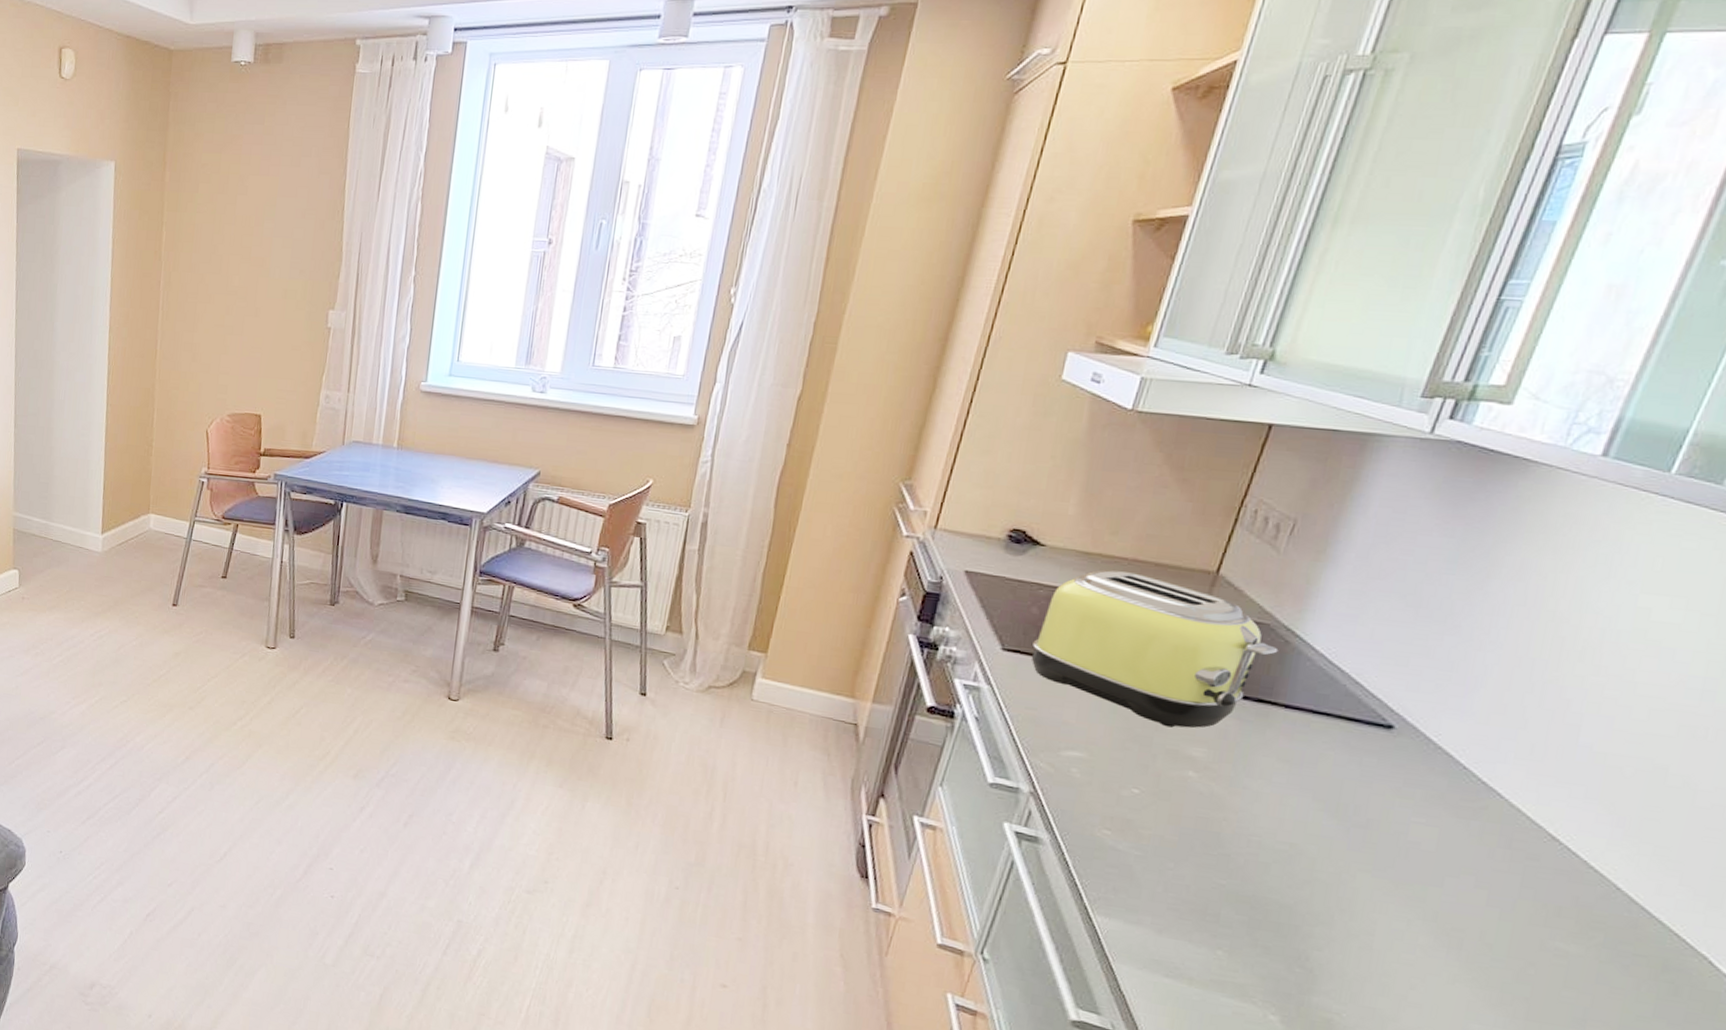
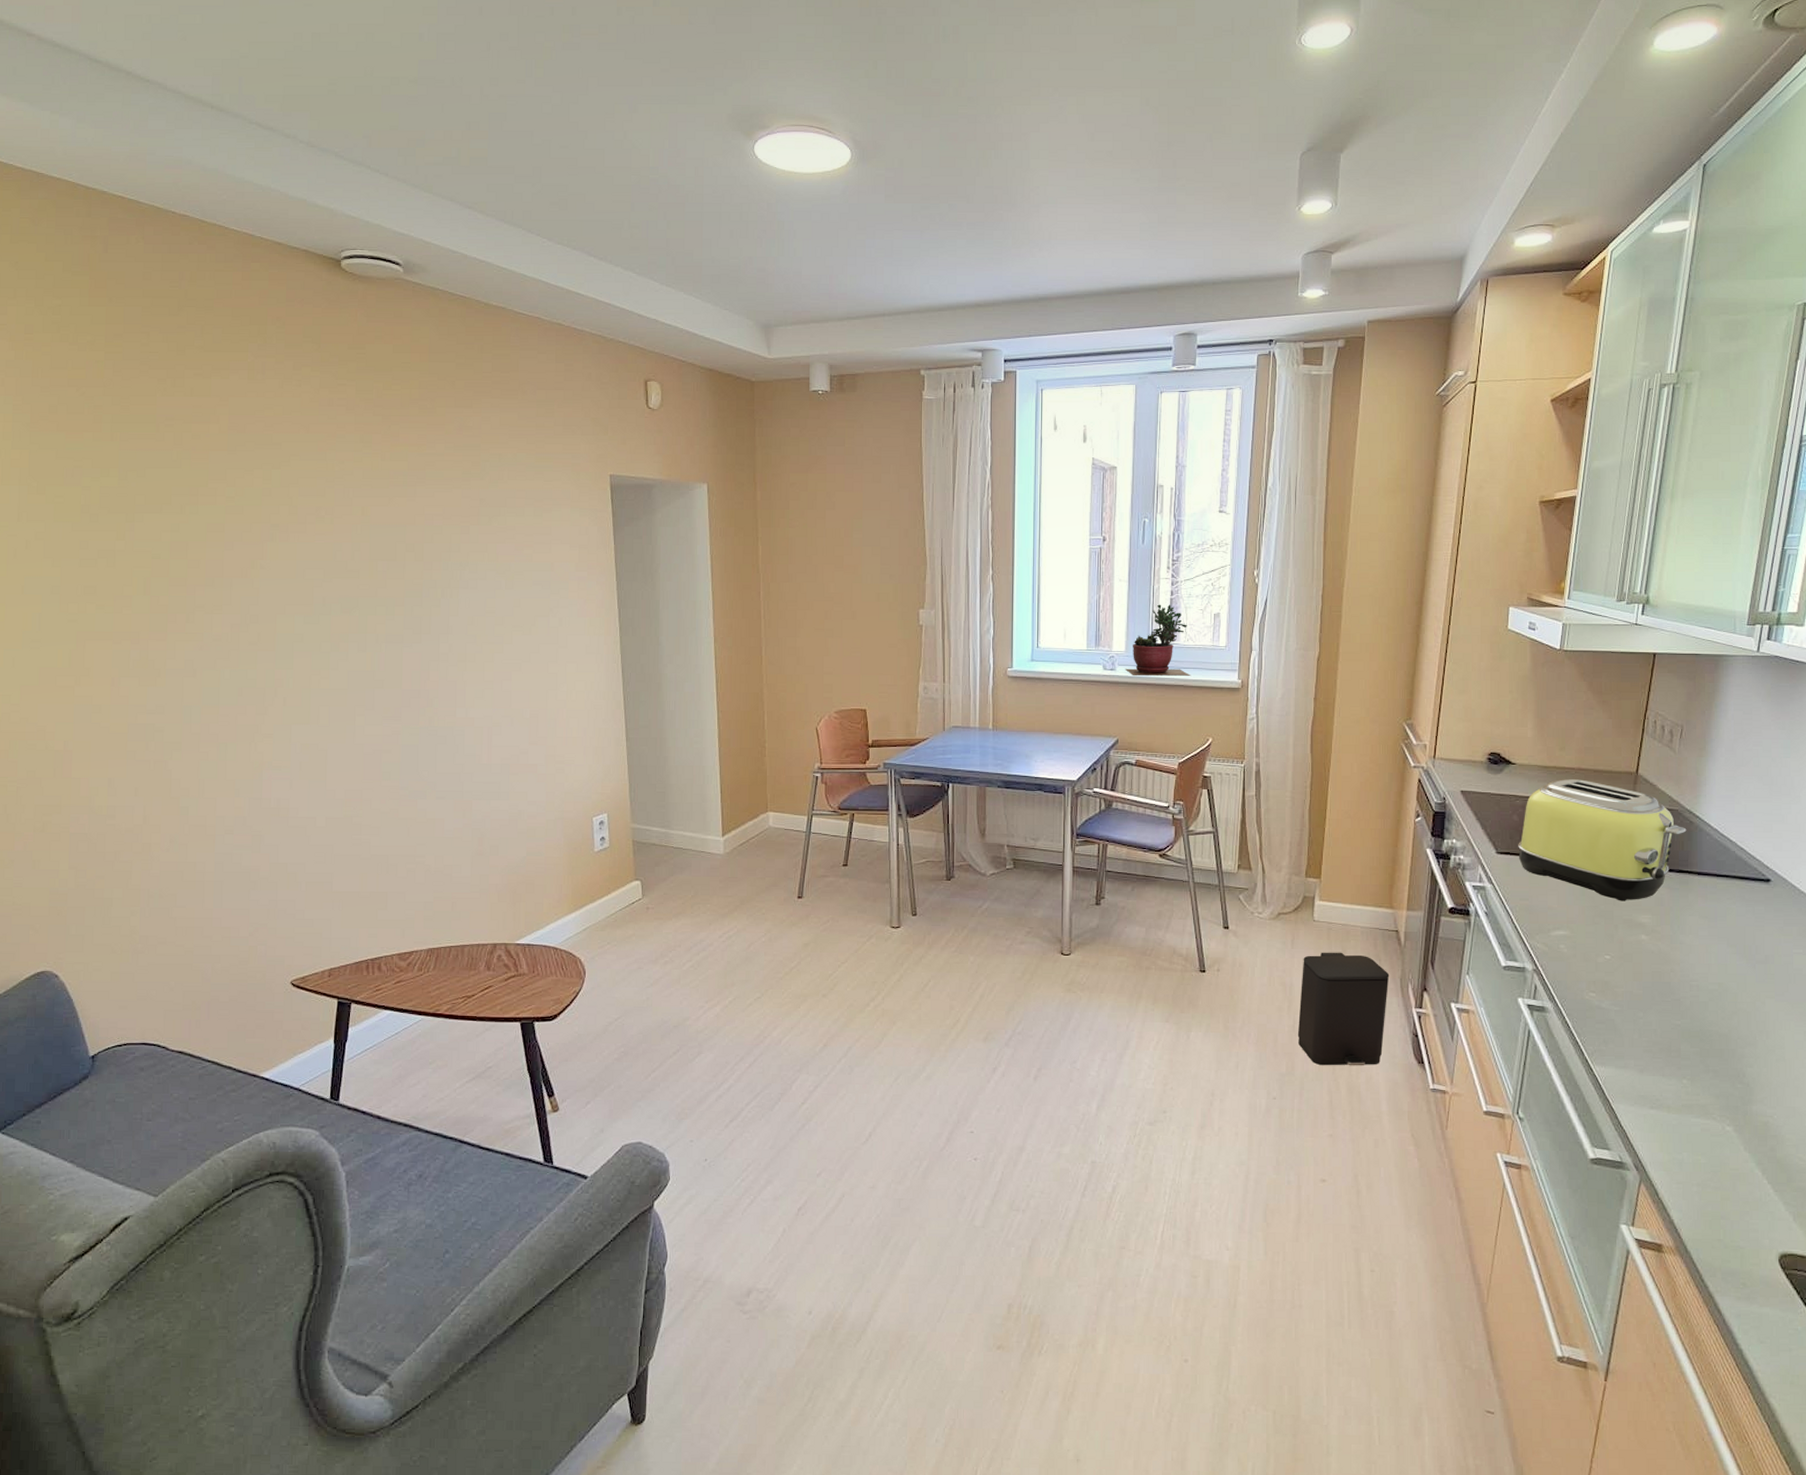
succulent plant: none [557,321,639,407] -> present [1125,604,1192,677]
pedal bin: none [714,736,839,871] -> present [1297,952,1390,1066]

